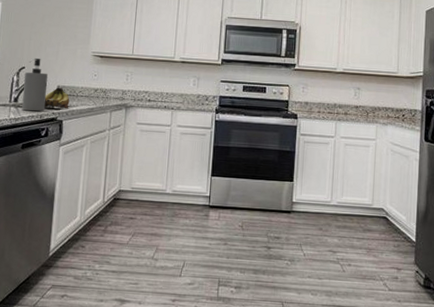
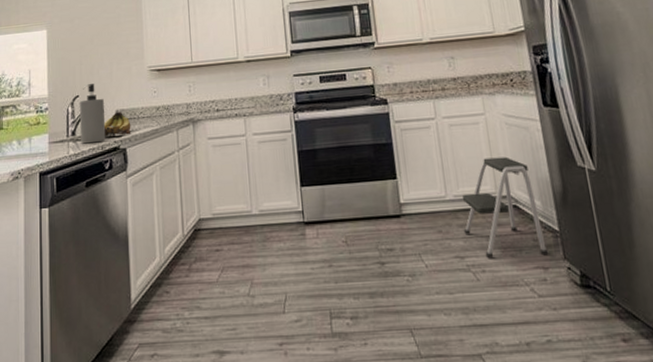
step stool: none [340,176,404,259] -> present [462,157,549,258]

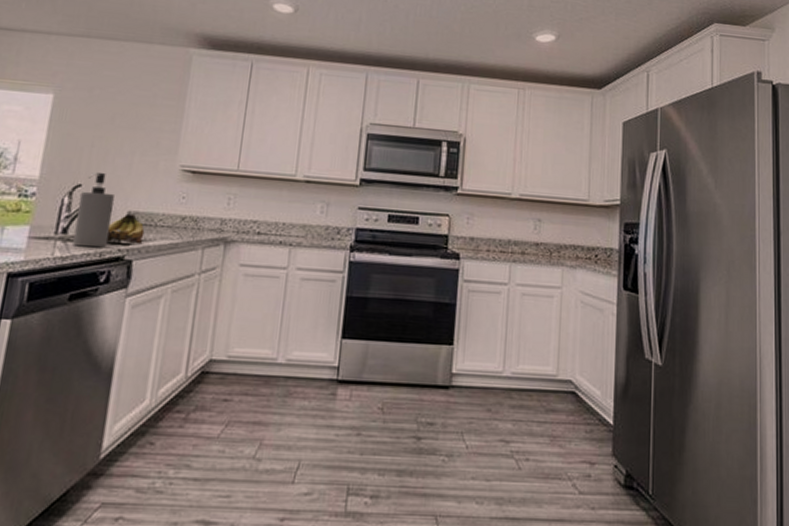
step stool: present [462,157,549,258] -> none [514,336,599,450]

